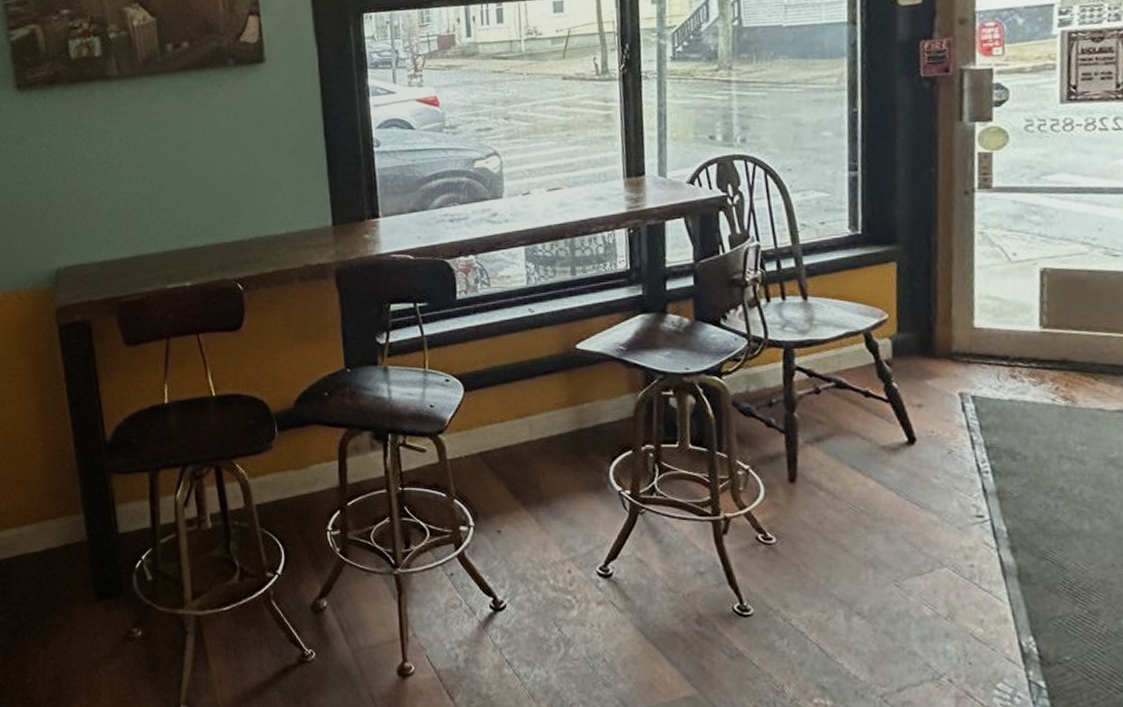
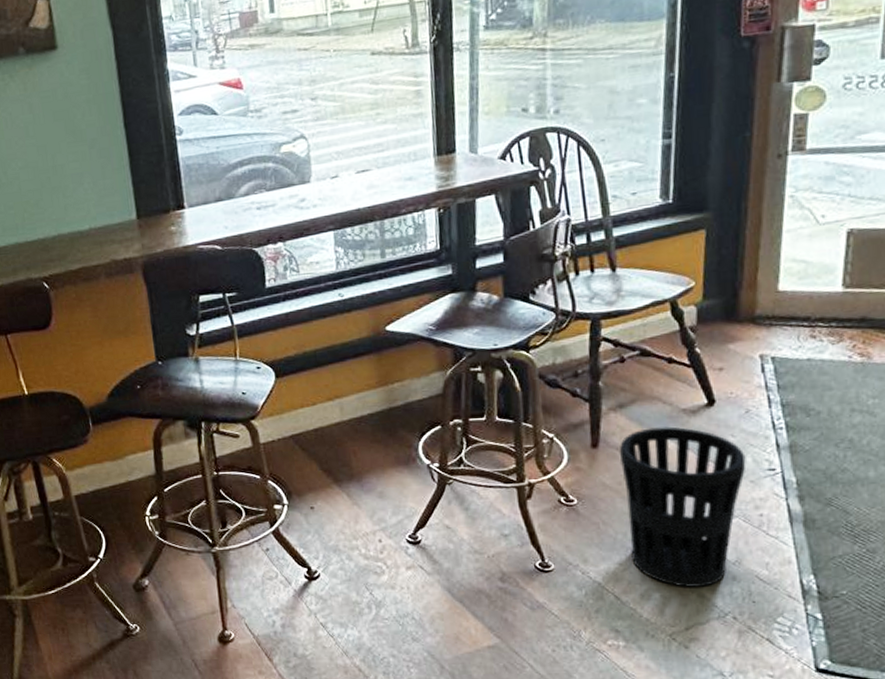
wastebasket: none [818,464,953,643] -> present [619,426,746,587]

